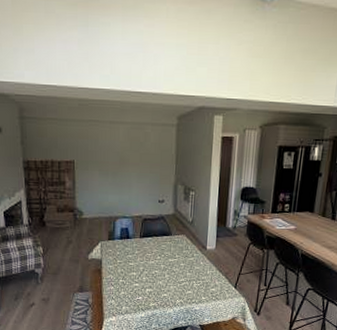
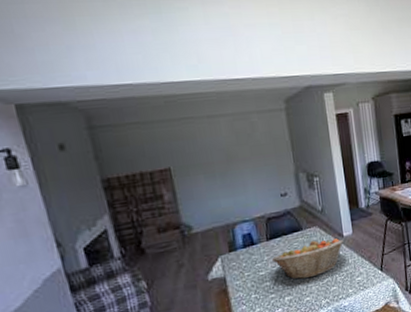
fruit basket: none [141,246,207,279] -> present [271,238,344,279]

